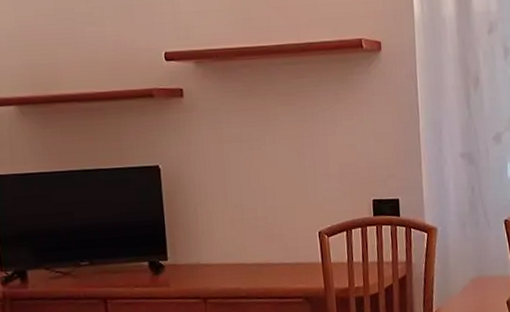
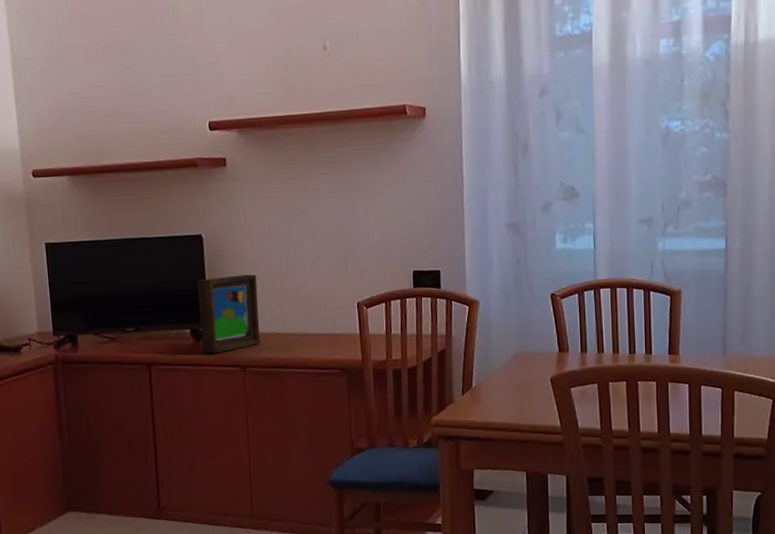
picture frame: none [155,205,222,286] -> present [197,274,261,354]

